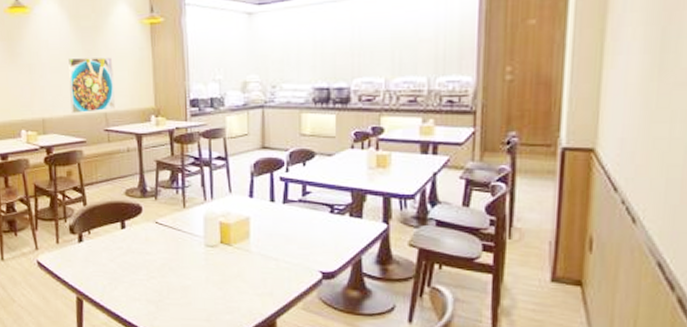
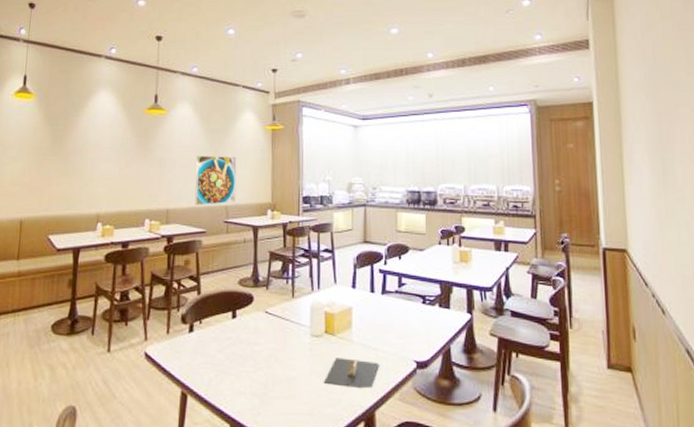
napkin holder: none [220,267,281,298] -> present [323,358,379,389]

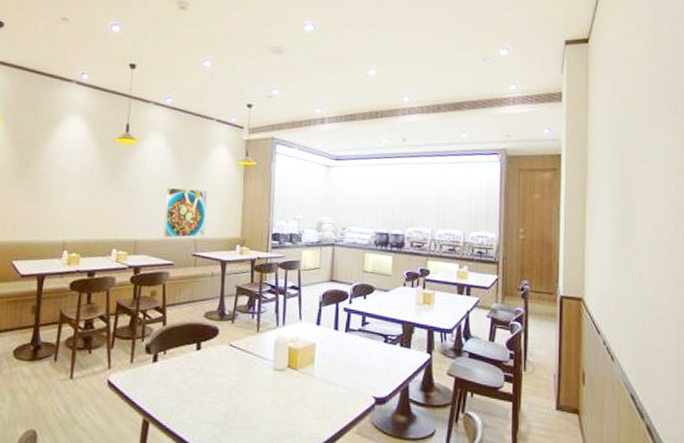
napkin holder: present [323,358,379,389] -> none [284,391,339,422]

